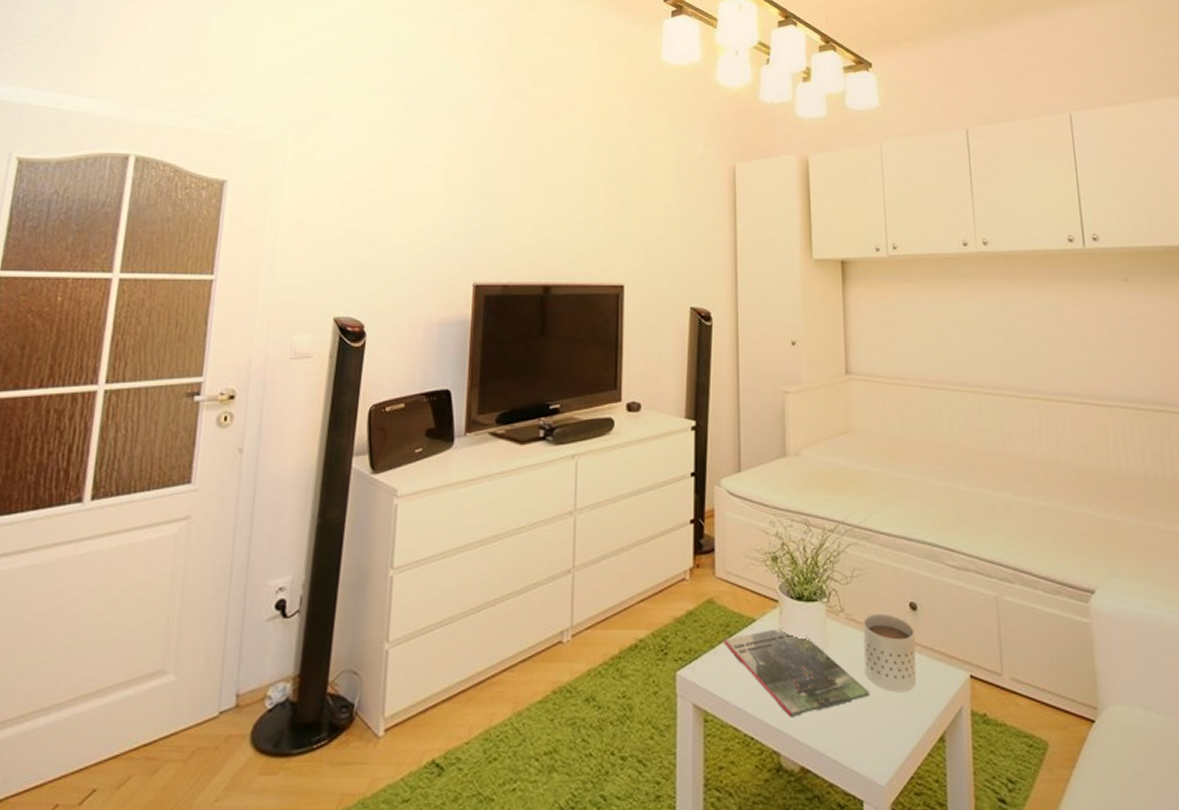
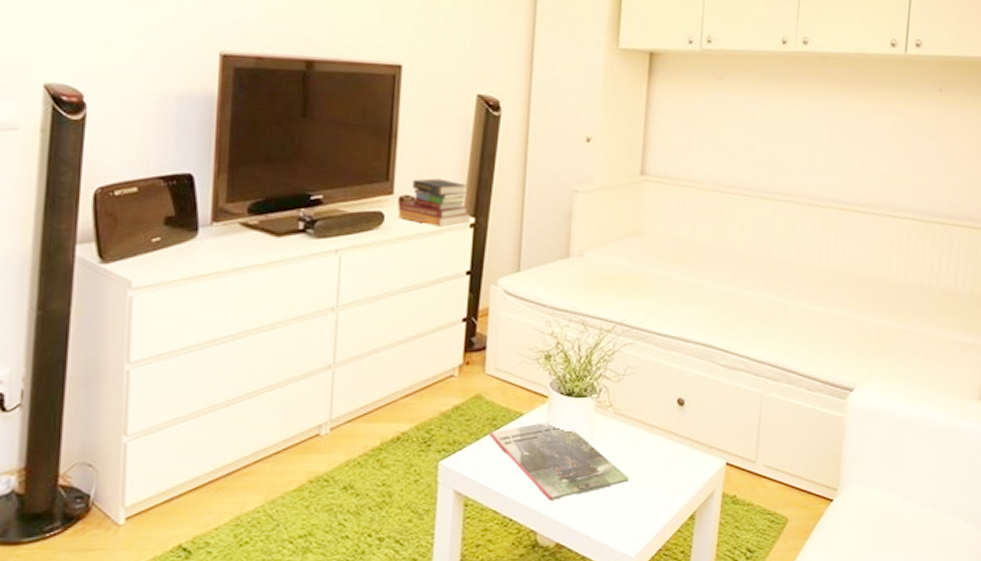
books: none [626,385,692,430] -> present [398,178,471,227]
mug: present [862,613,916,693] -> none [626,408,680,478]

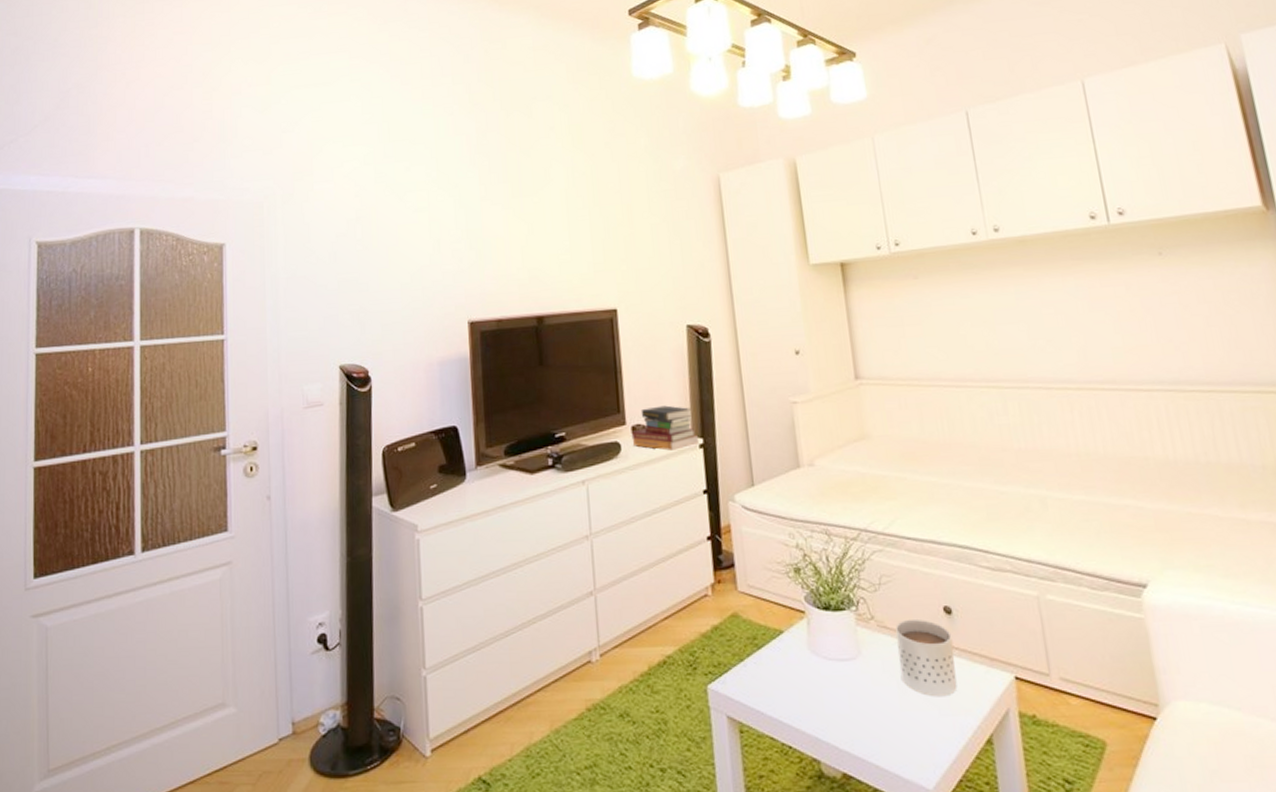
magazine: present [489,421,630,501] -> none [752,637,910,726]
mug: none [626,408,680,478] -> present [895,618,958,697]

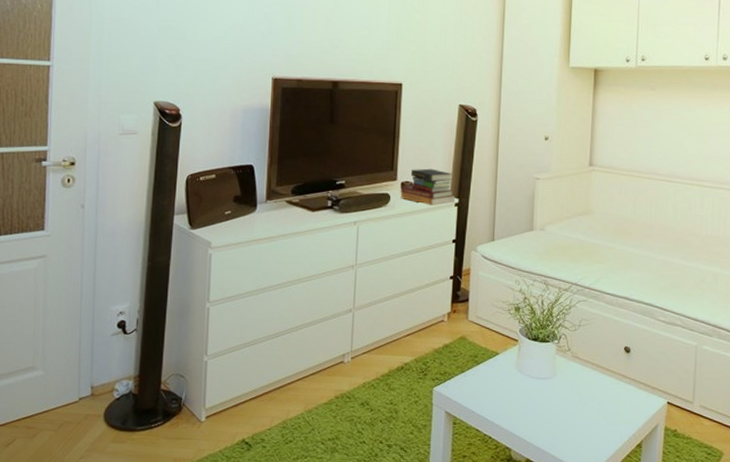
mug: present [895,618,958,697] -> none [582,353,627,412]

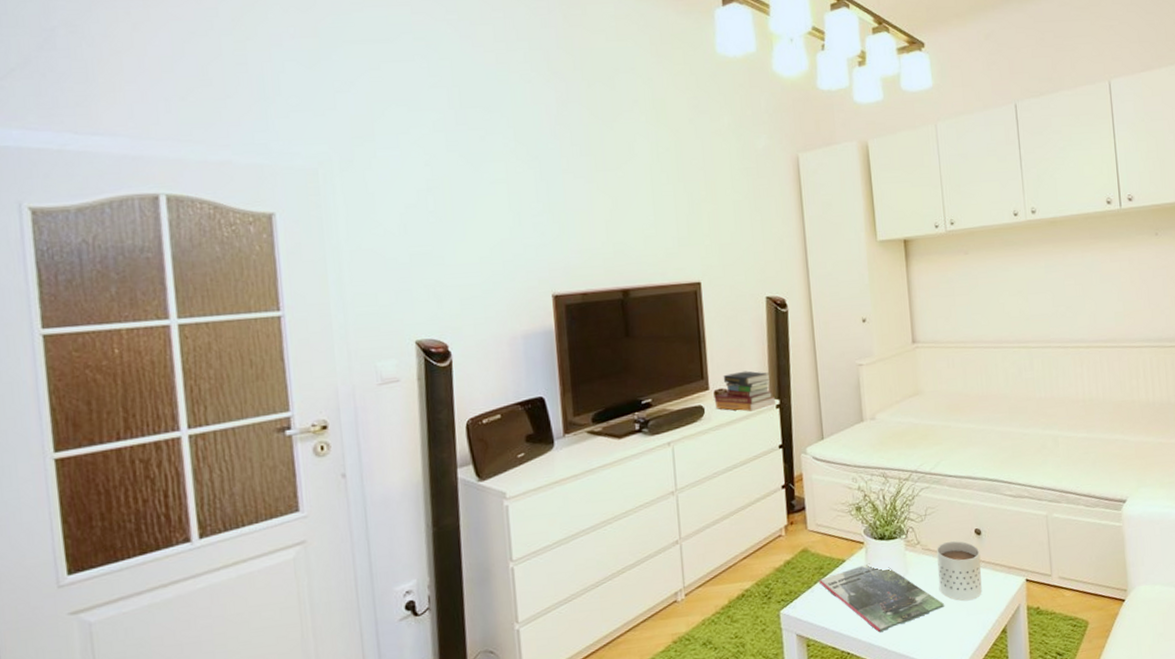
magazine: none [472,360,586,425] -> present [819,563,945,633]
mug: none [582,353,627,412] -> present [936,541,982,602]

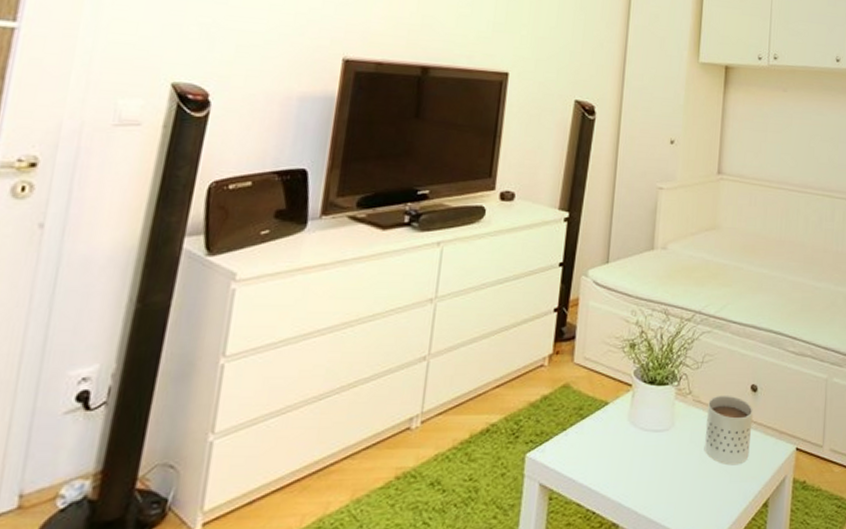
books: present [714,371,776,412] -> none [498,175,566,221]
magazine: present [819,563,945,633] -> none [575,409,708,492]

